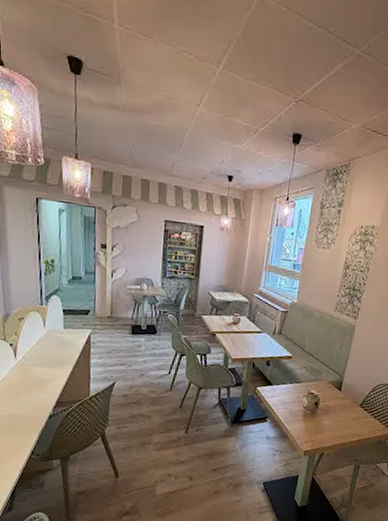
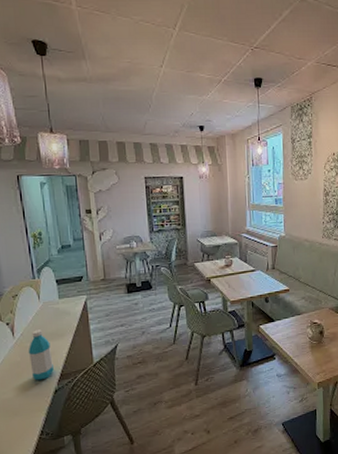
water bottle: none [28,355,51,404] -> present [28,329,54,381]

